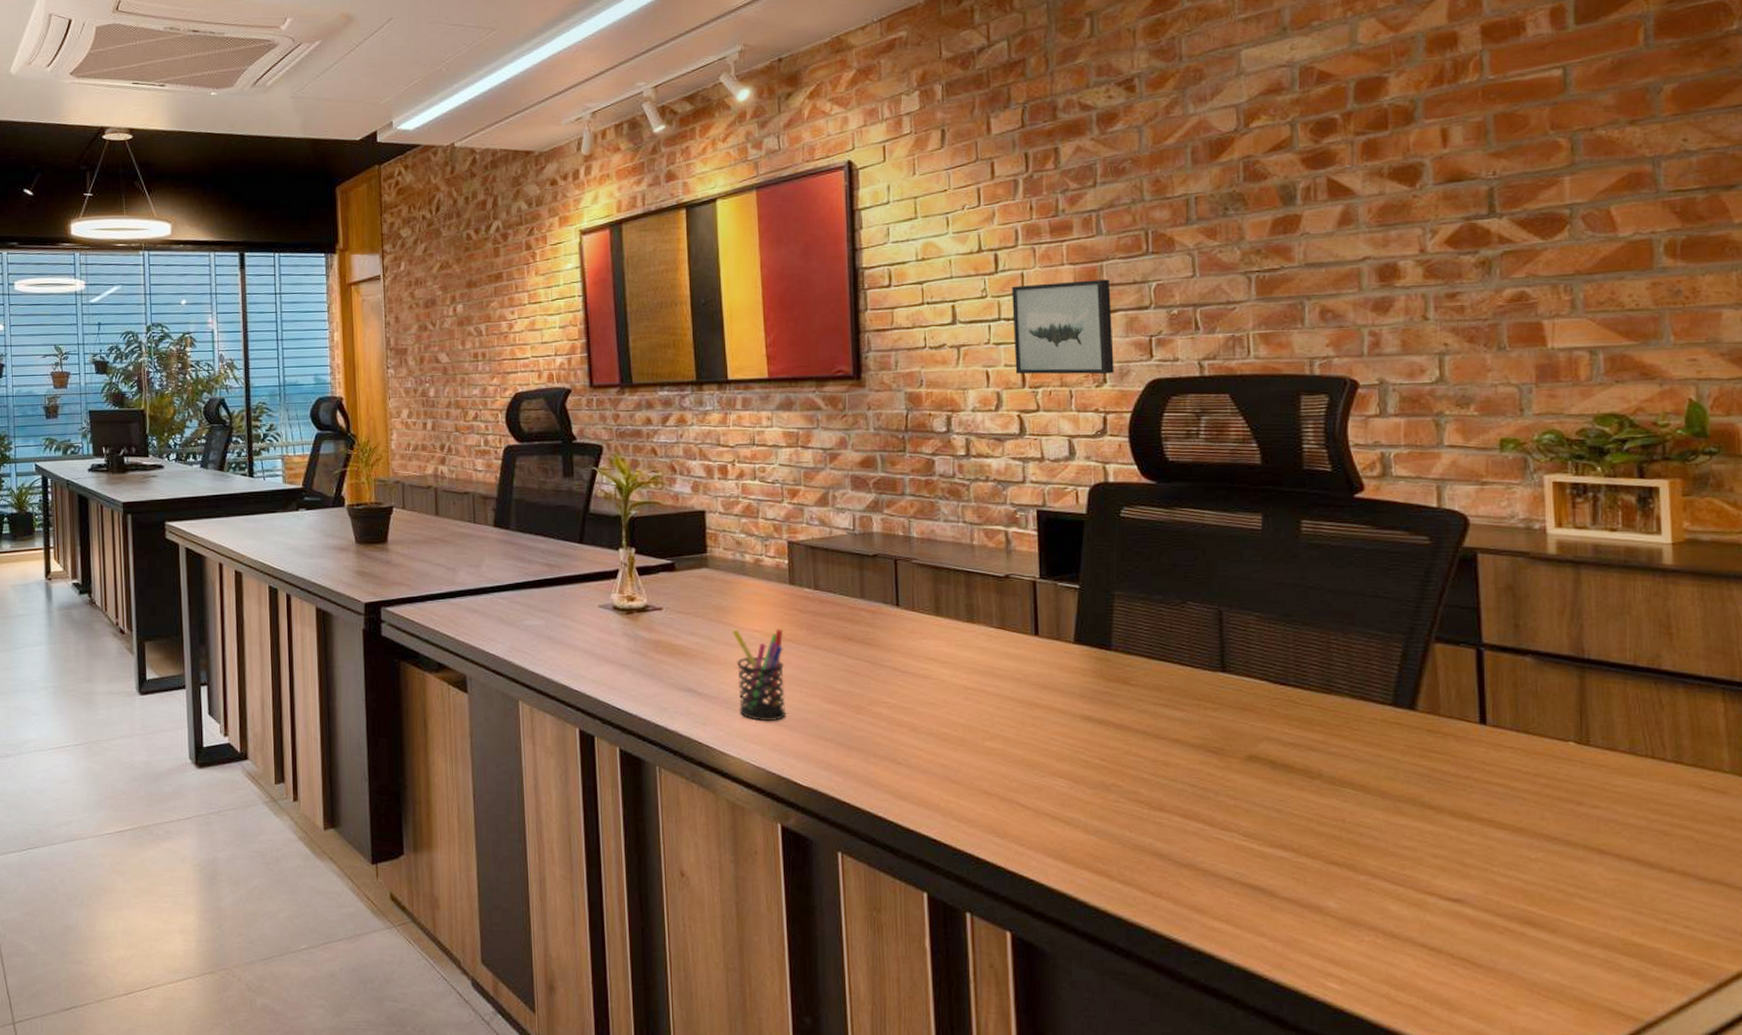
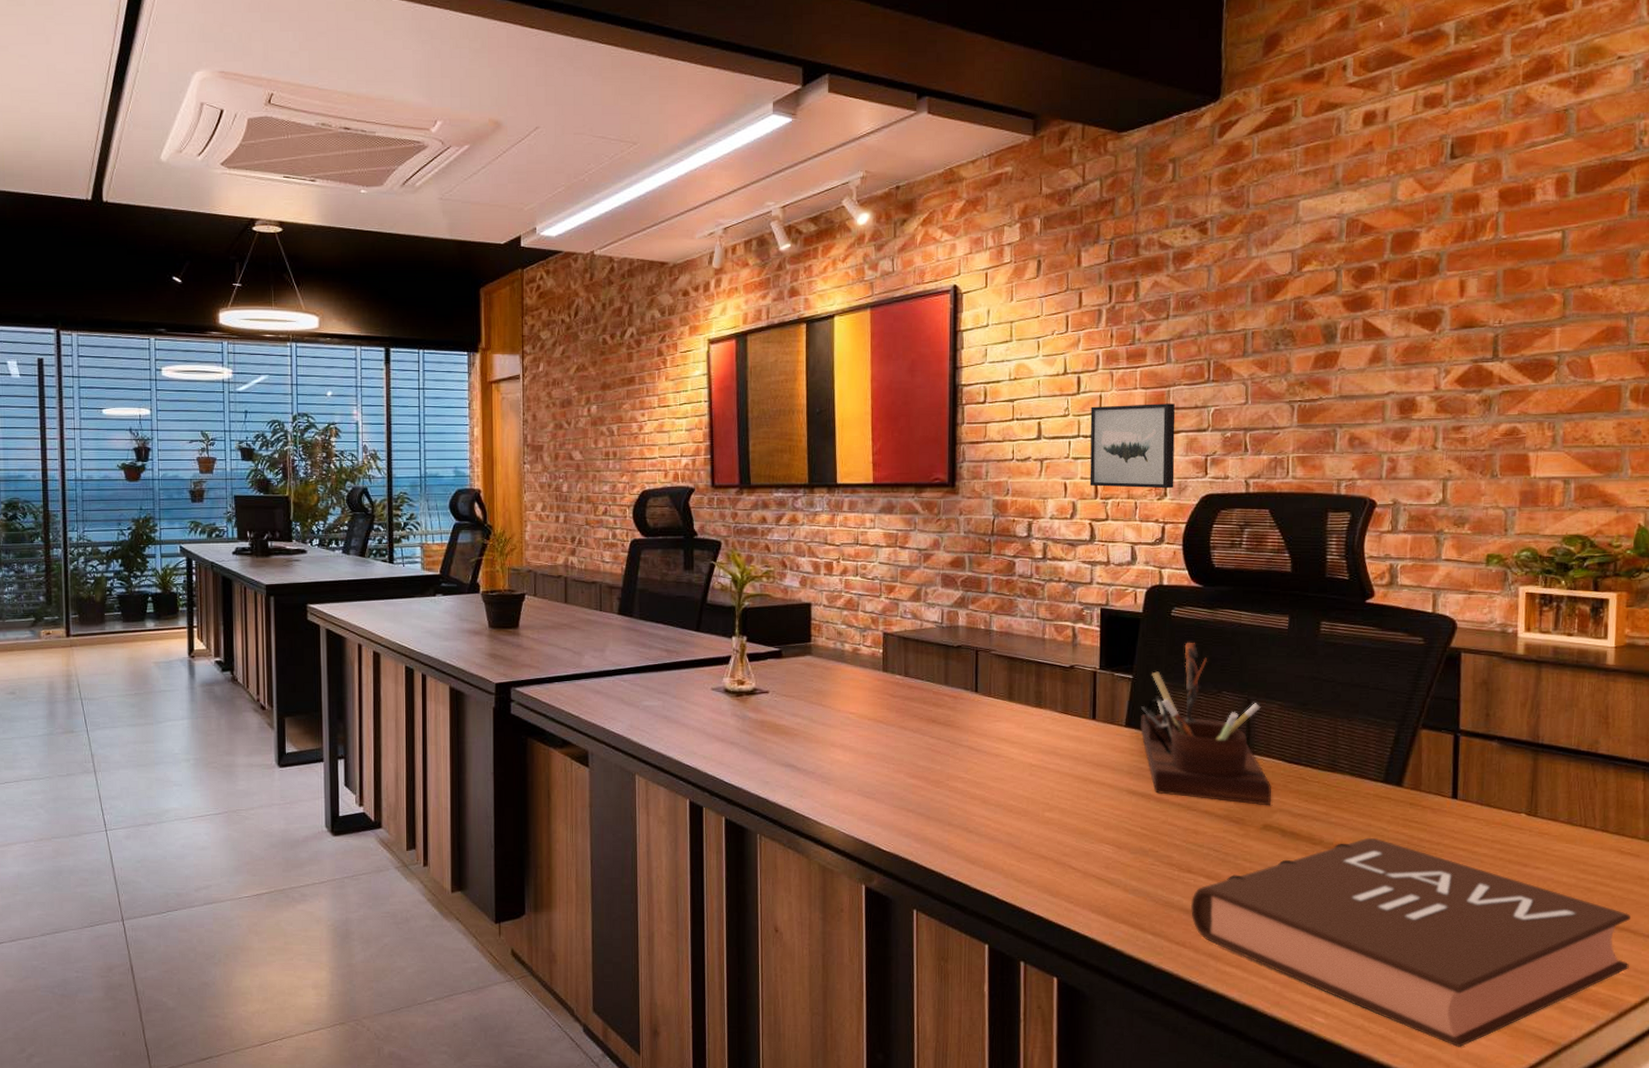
pen holder: present [732,628,786,722] -> none [830,711,876,794]
desk organizer: none [1092,547,1256,734] -> present [1140,643,1272,806]
book: none [1165,770,1725,1023] -> present [1190,837,1630,1048]

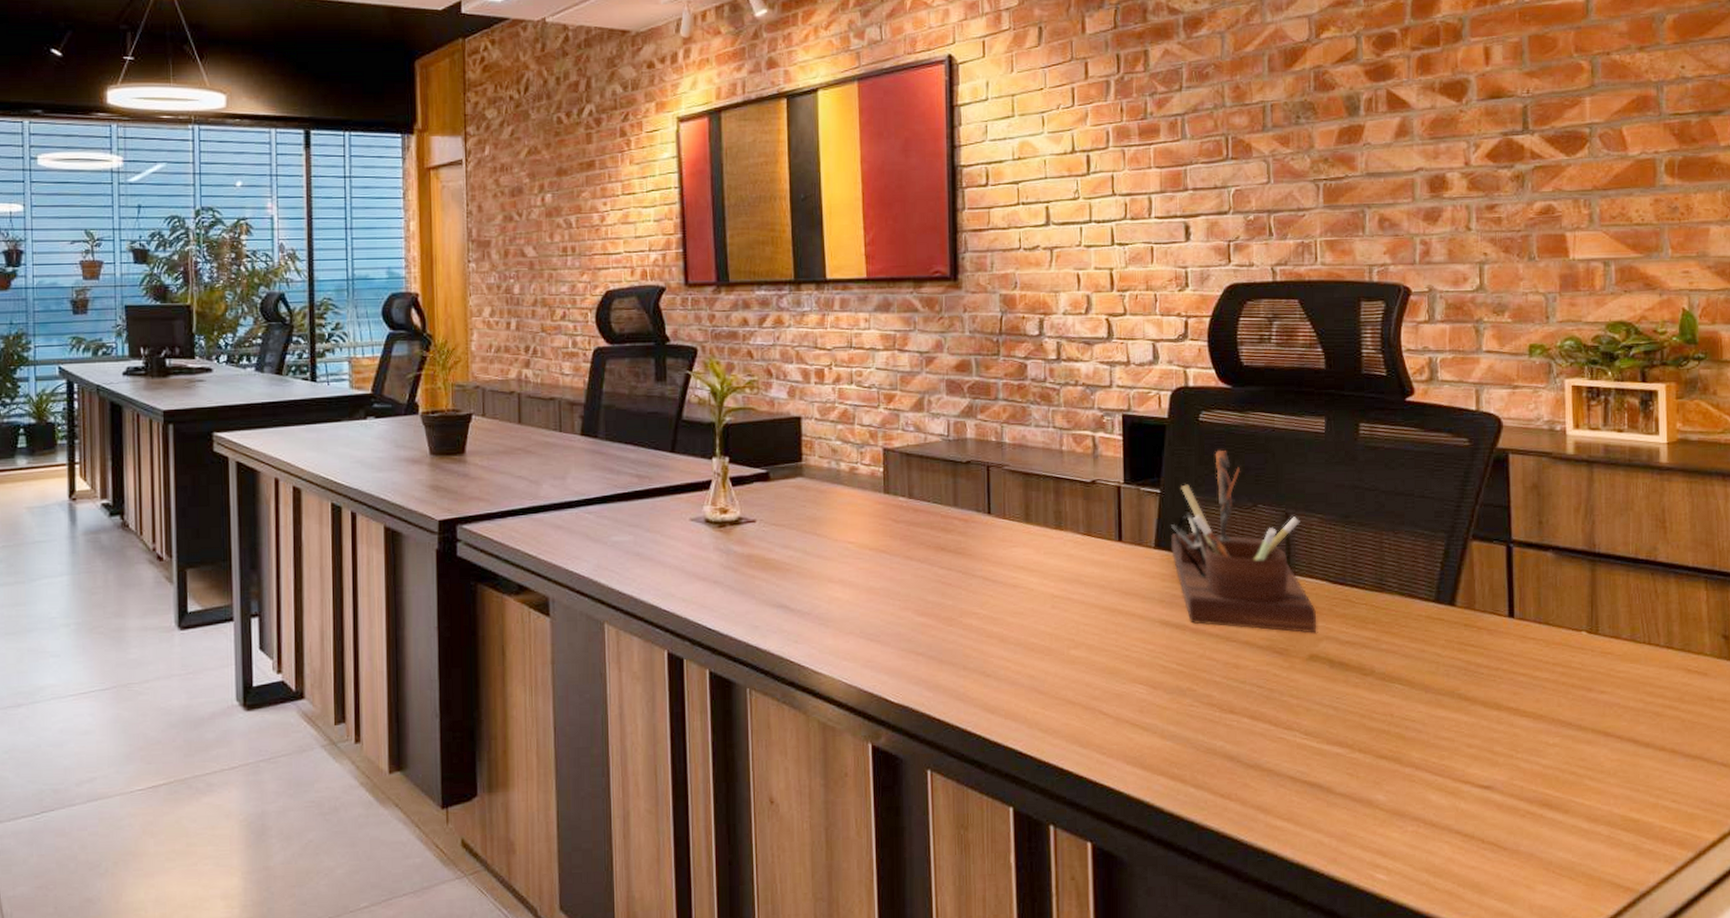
wall art: present [1089,403,1176,489] -> none [1102,184,1196,279]
book: present [1190,837,1630,1048] -> none [1234,665,1705,901]

